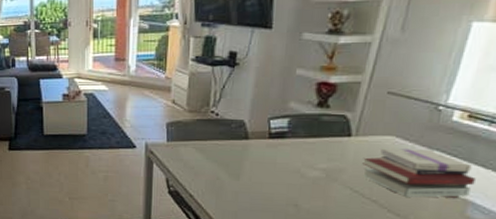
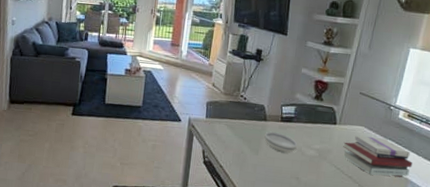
bowl: none [247,151,295,176] -> present [264,131,298,153]

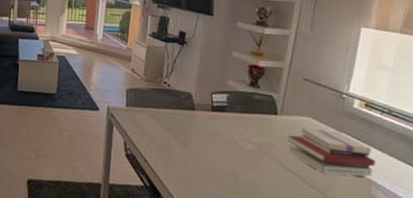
bowl: present [264,131,298,153] -> none [193,121,233,147]

